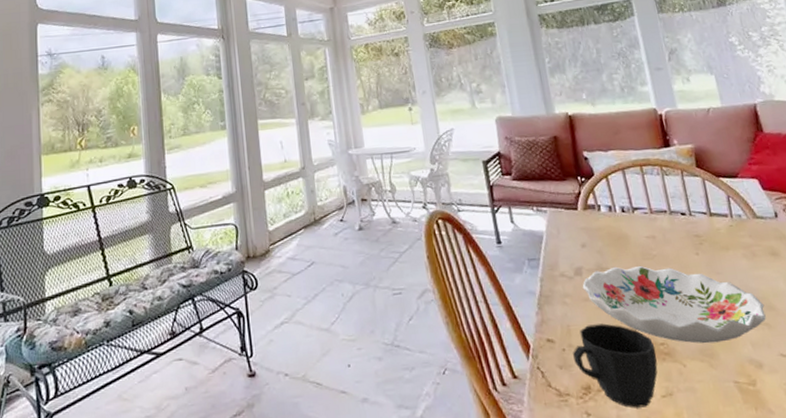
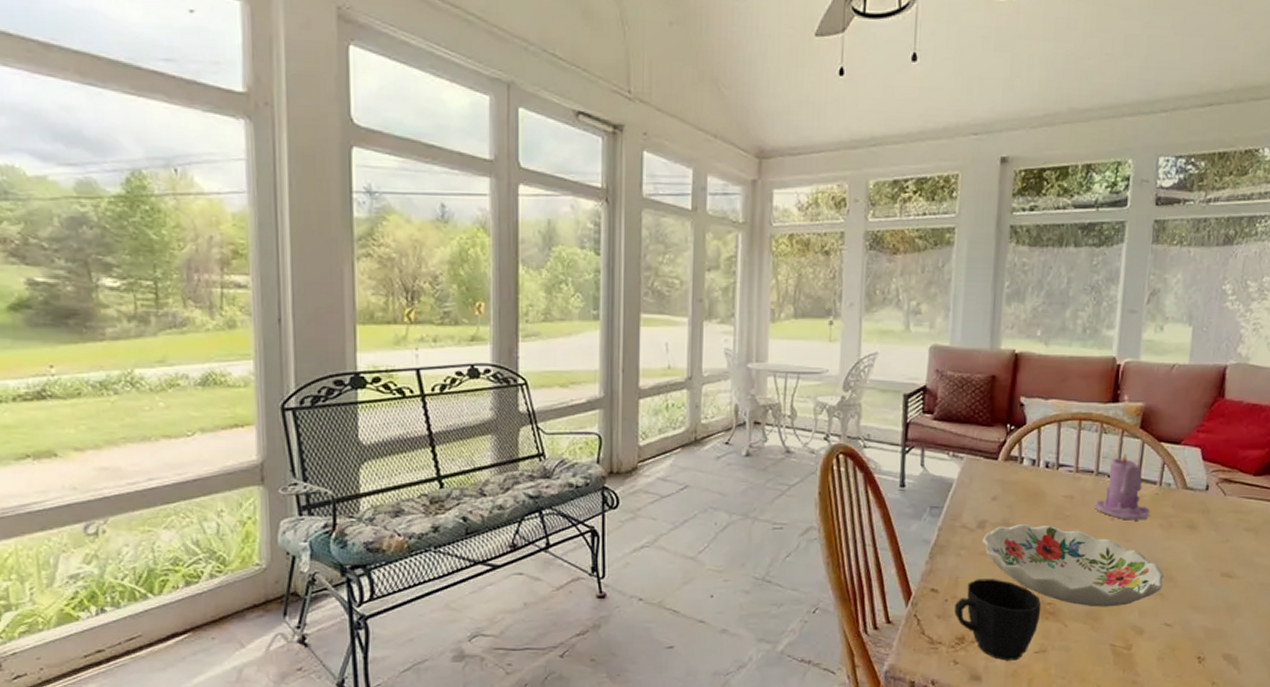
candle: none [675,191,731,254] -> present [1093,453,1150,521]

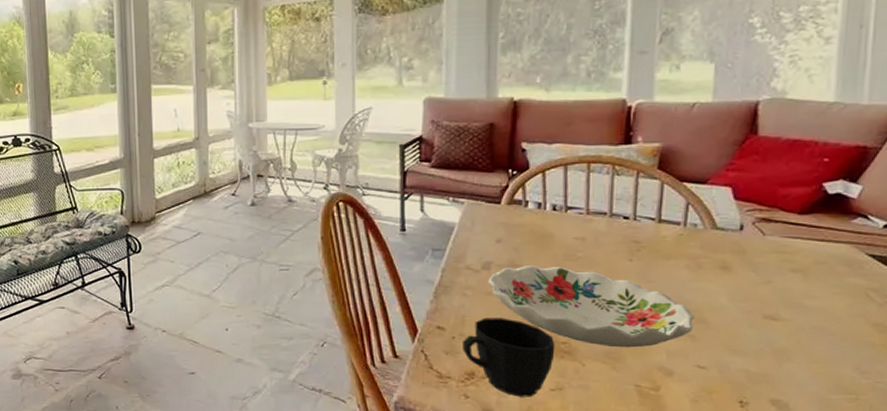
candle: present [1093,453,1150,521] -> none [608,194,675,262]

